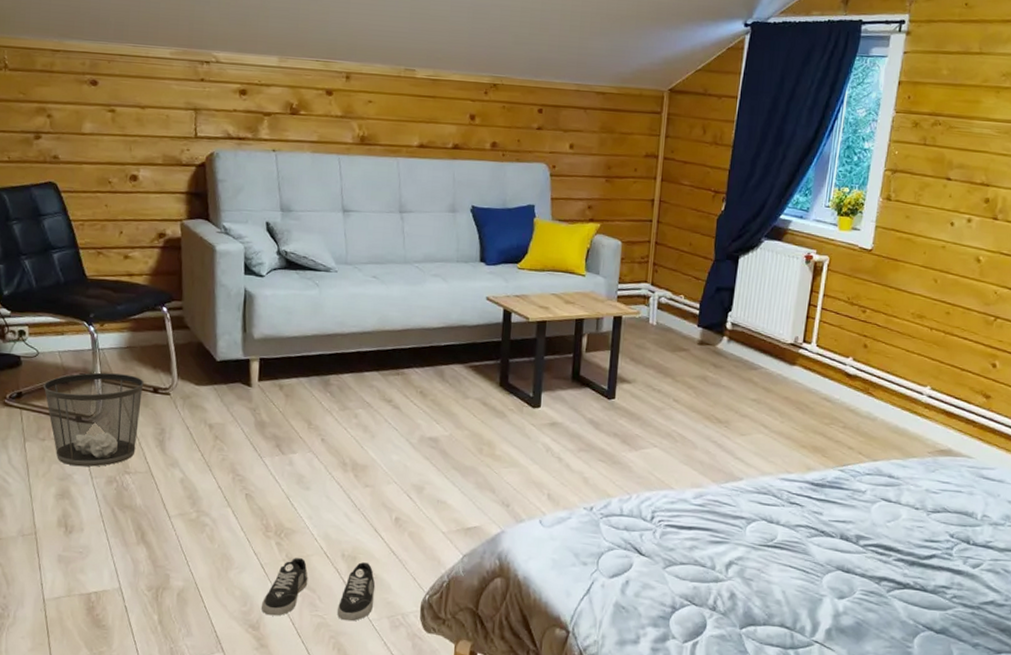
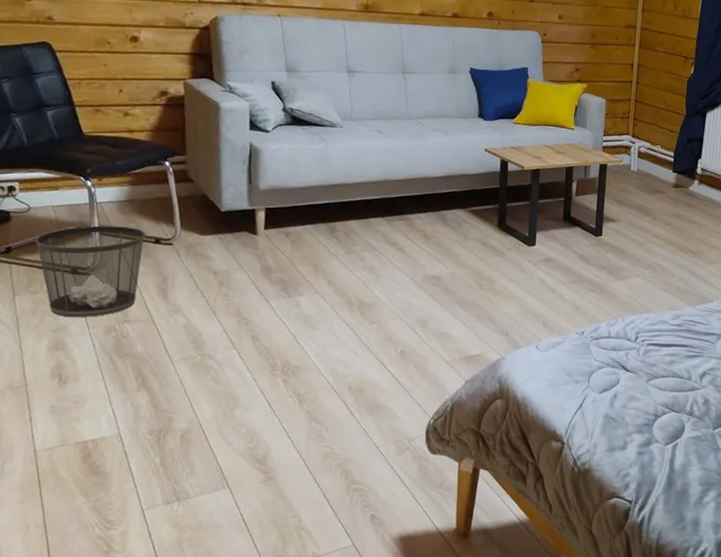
shoe: present [262,558,376,622] -> none [268,393,382,450]

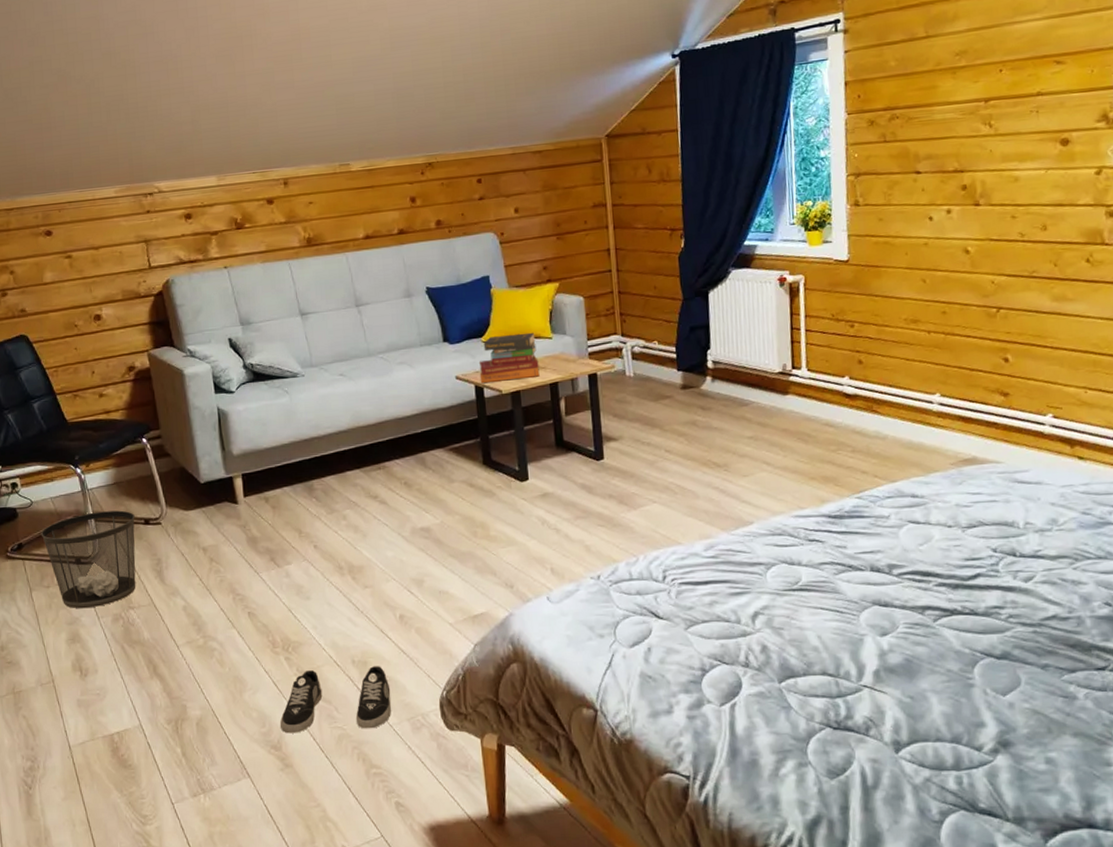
shoe: none [268,393,382,450] -> present [280,666,391,734]
books: none [506,120,560,160] -> present [478,332,540,383]

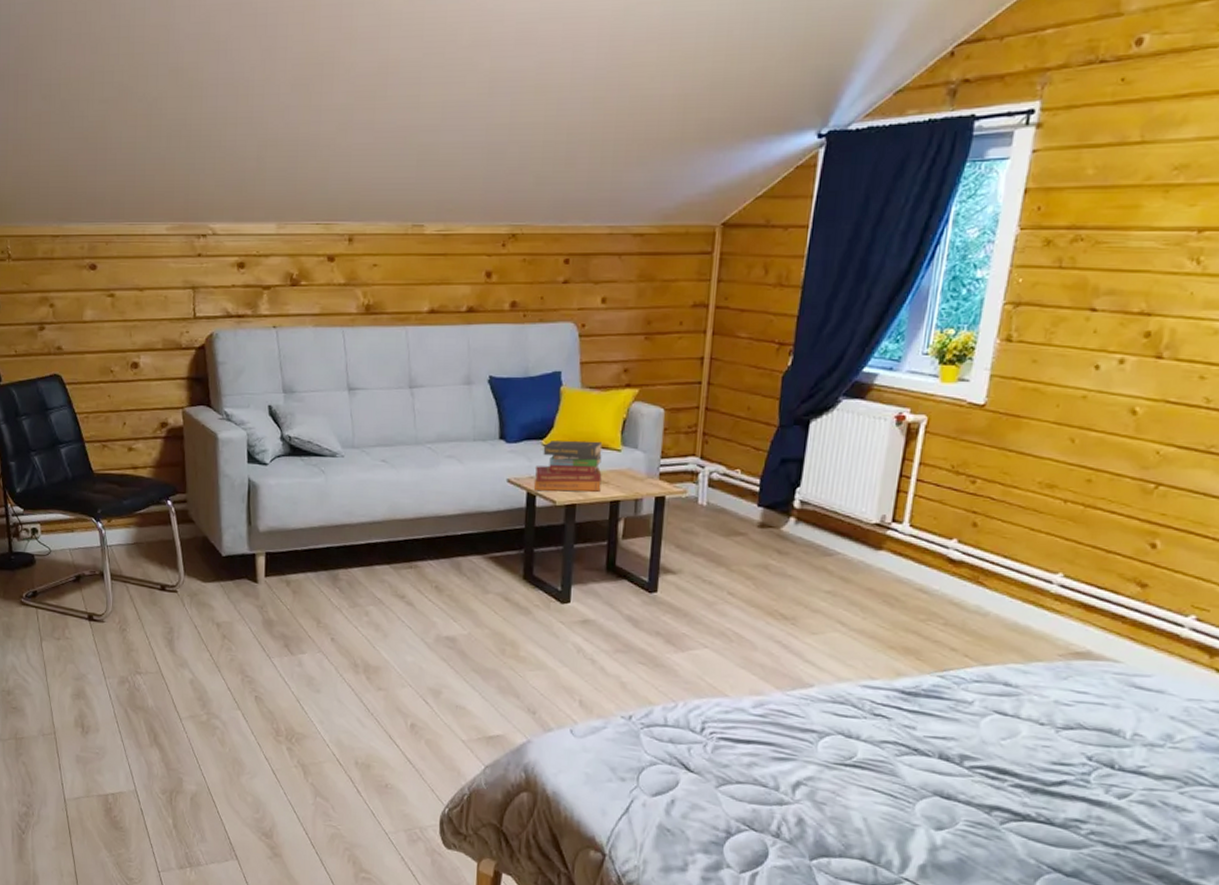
waste bin: present [41,510,136,609] -> none [56,570,152,667]
shoe: present [280,666,391,734] -> none [274,764,391,833]

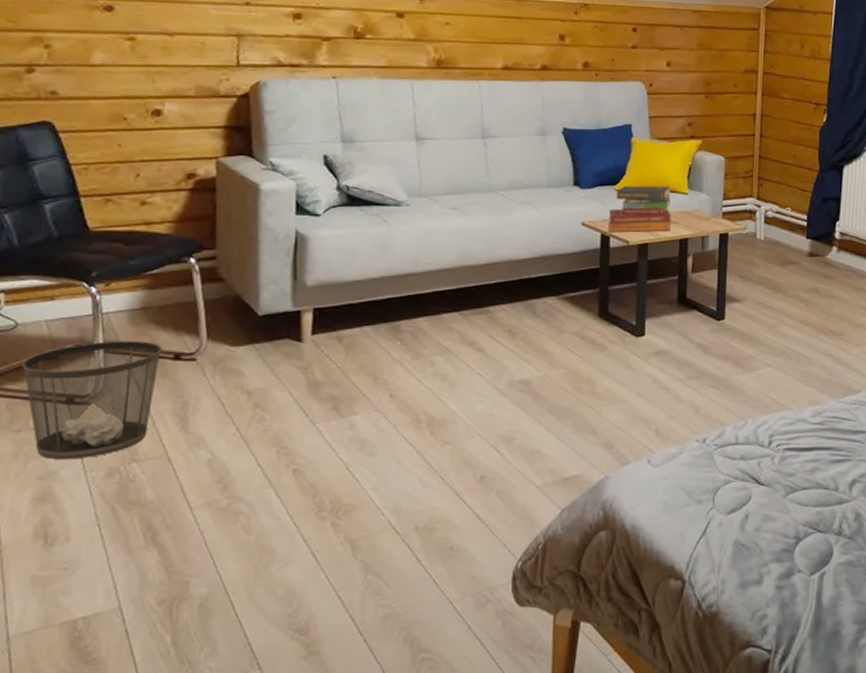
waste bin: none [56,570,152,667] -> present [21,341,162,460]

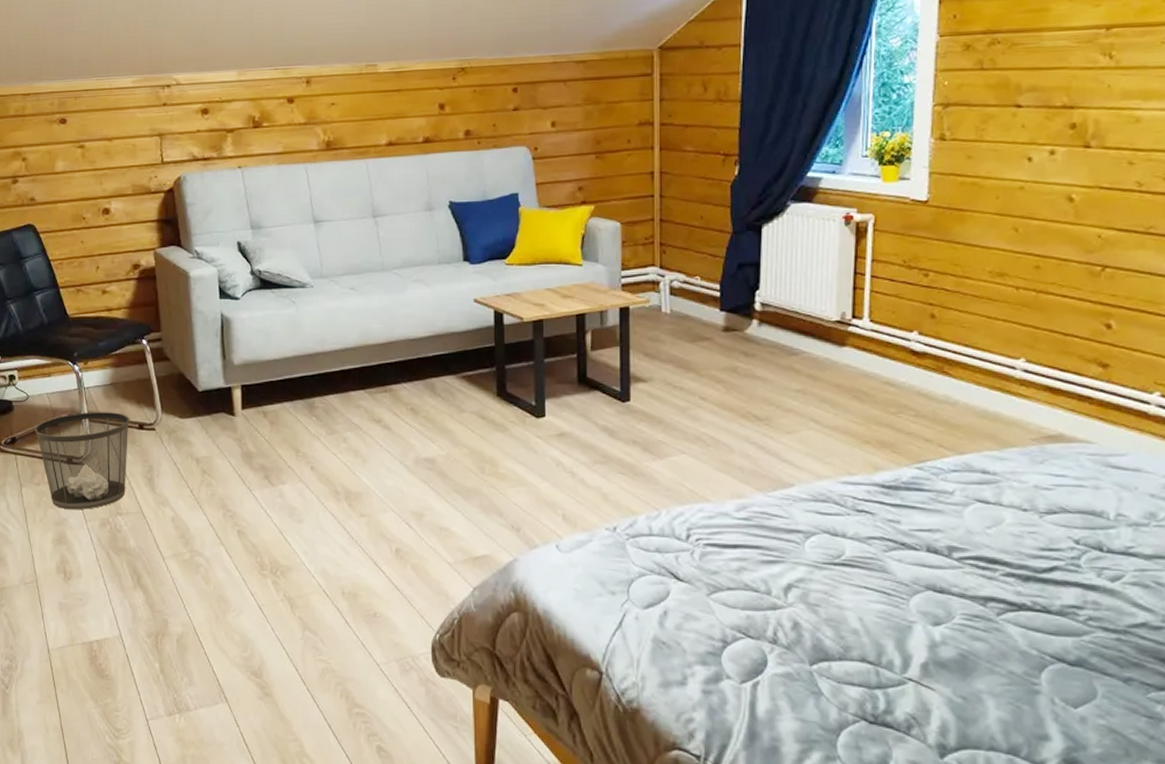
books: present [607,186,671,232] -> none [500,257,566,308]

